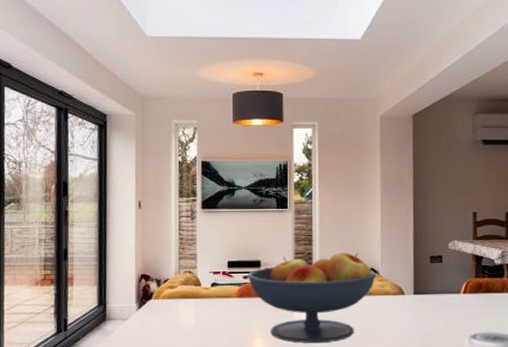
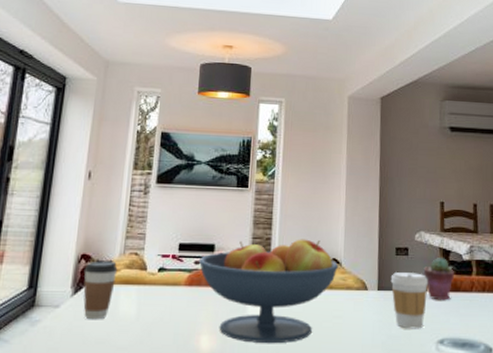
coffee cup: none [145,279,175,329] -> present [83,260,118,320]
coffee cup: none [425,278,461,327] -> present [390,272,428,329]
potted succulent: none [457,263,487,301] -> present [423,258,455,300]

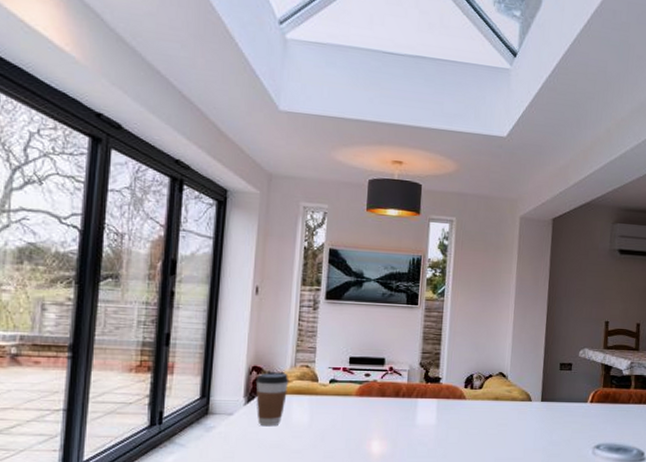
fruit bowl: present [198,239,339,344] -> none [369,354,505,449]
coffee cup: present [390,272,428,329] -> none [553,386,589,436]
potted succulent: present [423,258,455,300] -> none [585,373,615,411]

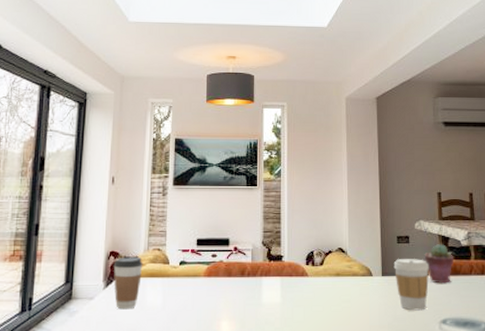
coffee cup: none [553,386,589,436] -> present [393,259,429,311]
potted succulent: none [585,373,615,411] -> present [424,244,454,284]

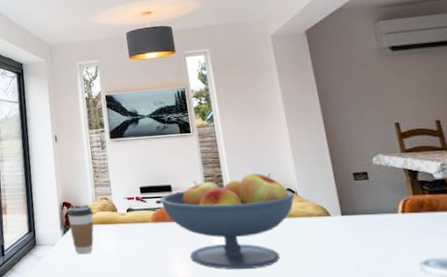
fruit bowl: none [215,231,345,327] -> present [159,173,296,270]
coffee cup: present [393,259,429,311] -> none [353,196,402,252]
potted succulent: present [424,244,454,284] -> none [389,178,428,222]

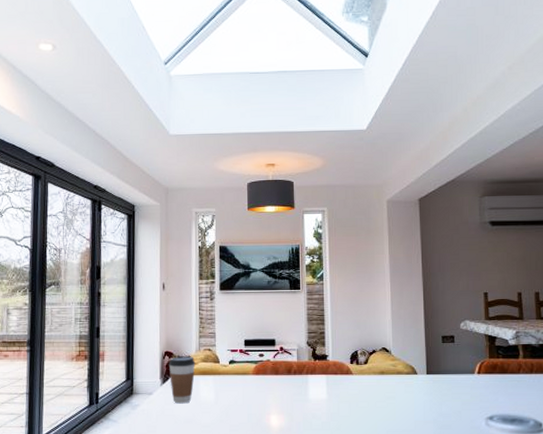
fruit bowl: present [159,173,296,270] -> none [262,332,389,422]

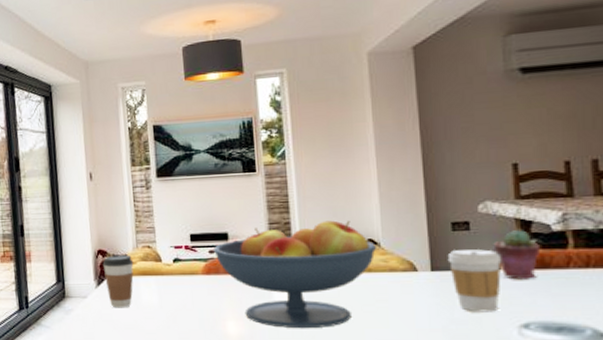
fruit bowl: none [262,332,389,422] -> present [212,220,378,329]
coffee cup: none [438,358,475,407] -> present [447,249,501,312]
potted succulent: none [470,343,502,382] -> present [493,230,541,280]

